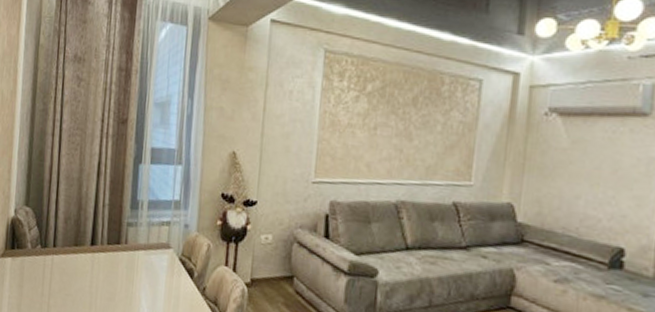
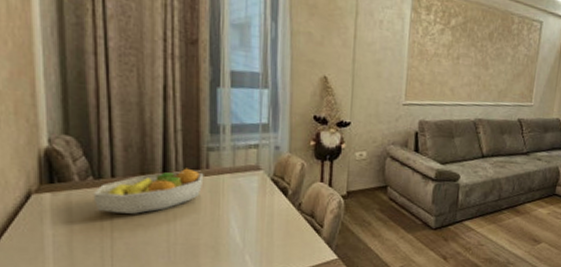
fruit bowl: none [39,242,123,284] -> present [93,168,204,214]

